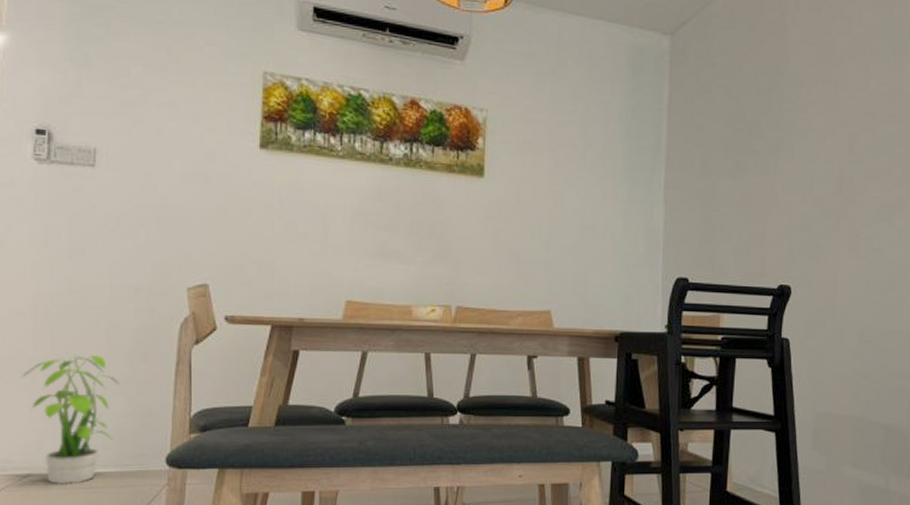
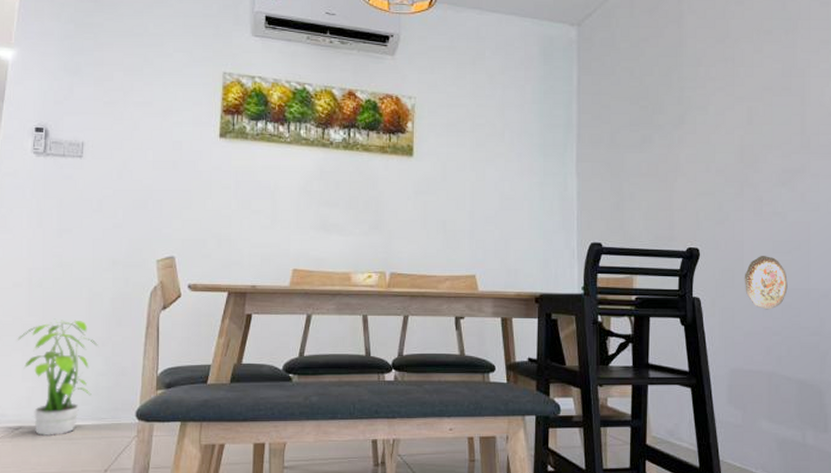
decorative plate: none [835,295,880,352] -> present [744,256,788,310]

